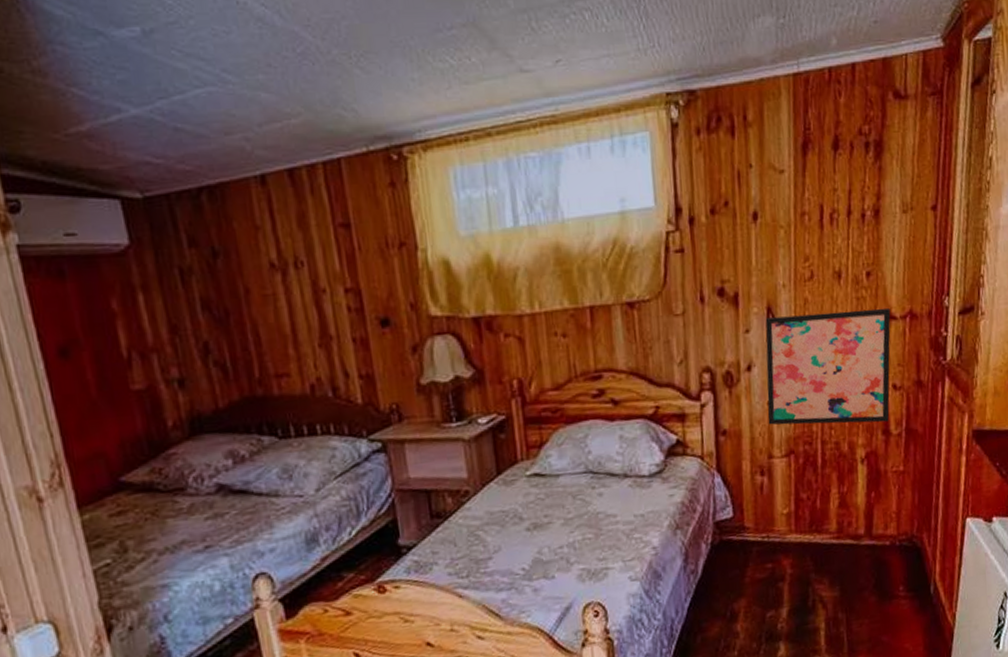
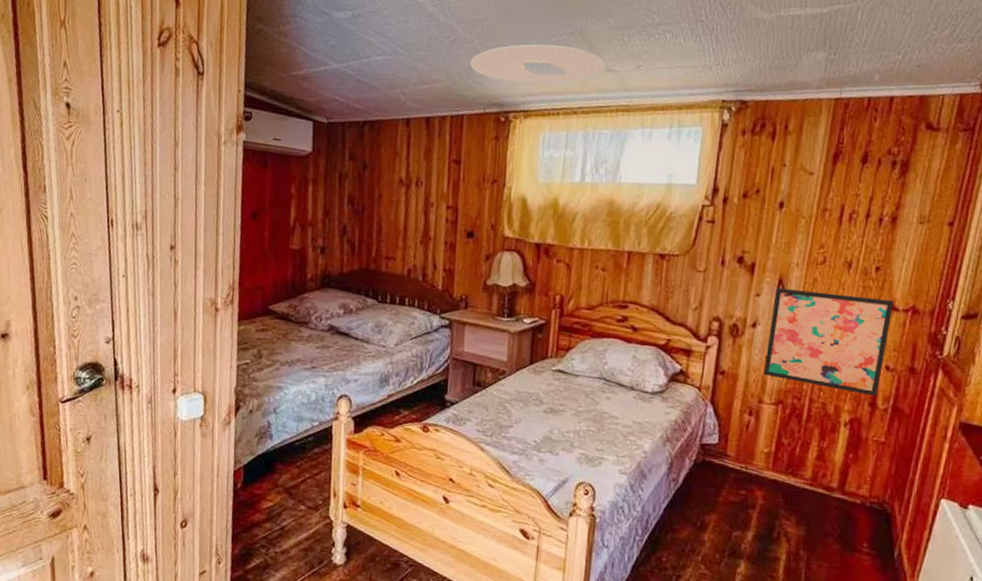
ceiling light: none [333,43,517,103] -> present [470,44,607,85]

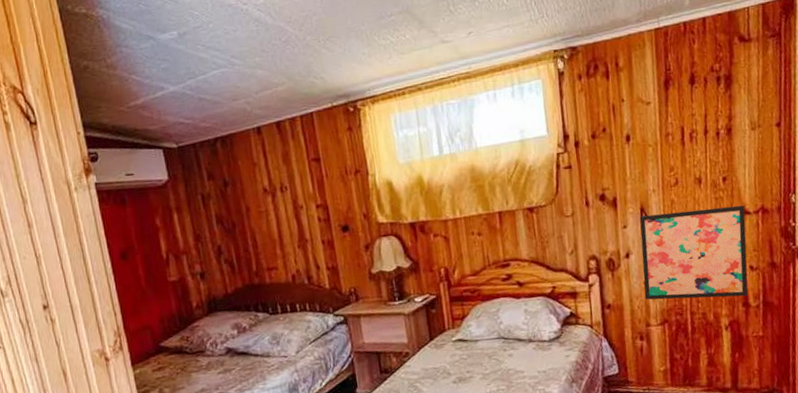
ceiling light: present [470,44,607,85] -> none [307,26,439,72]

